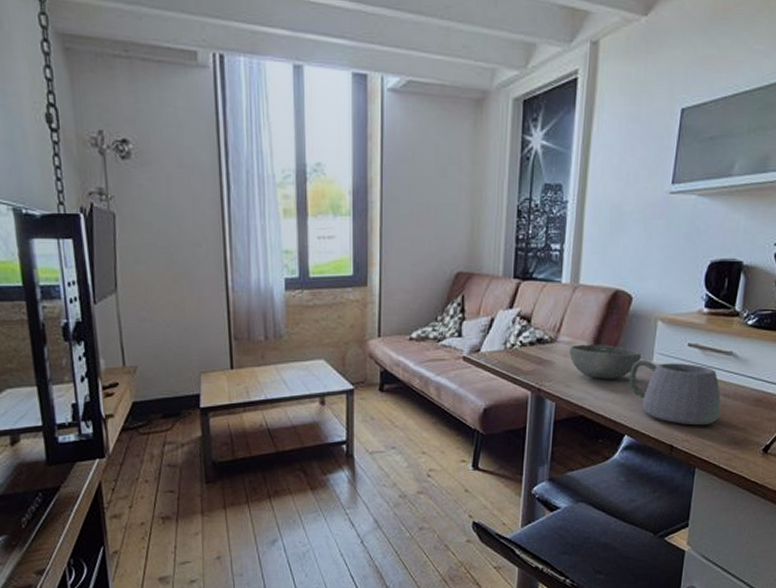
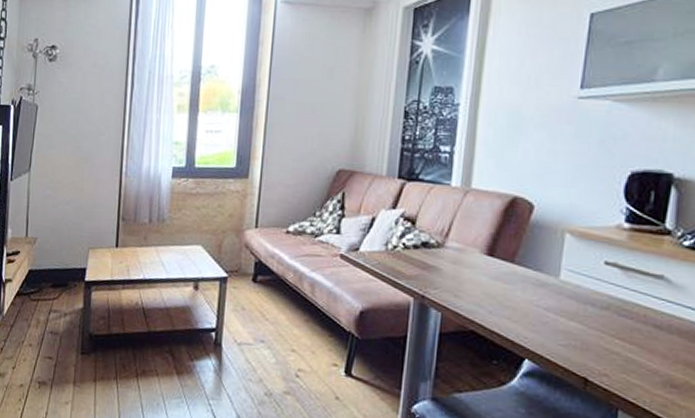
bowl: present [569,344,641,379] -> none [458,252,545,294]
mug: present [629,360,722,424] -> none [530,275,652,359]

